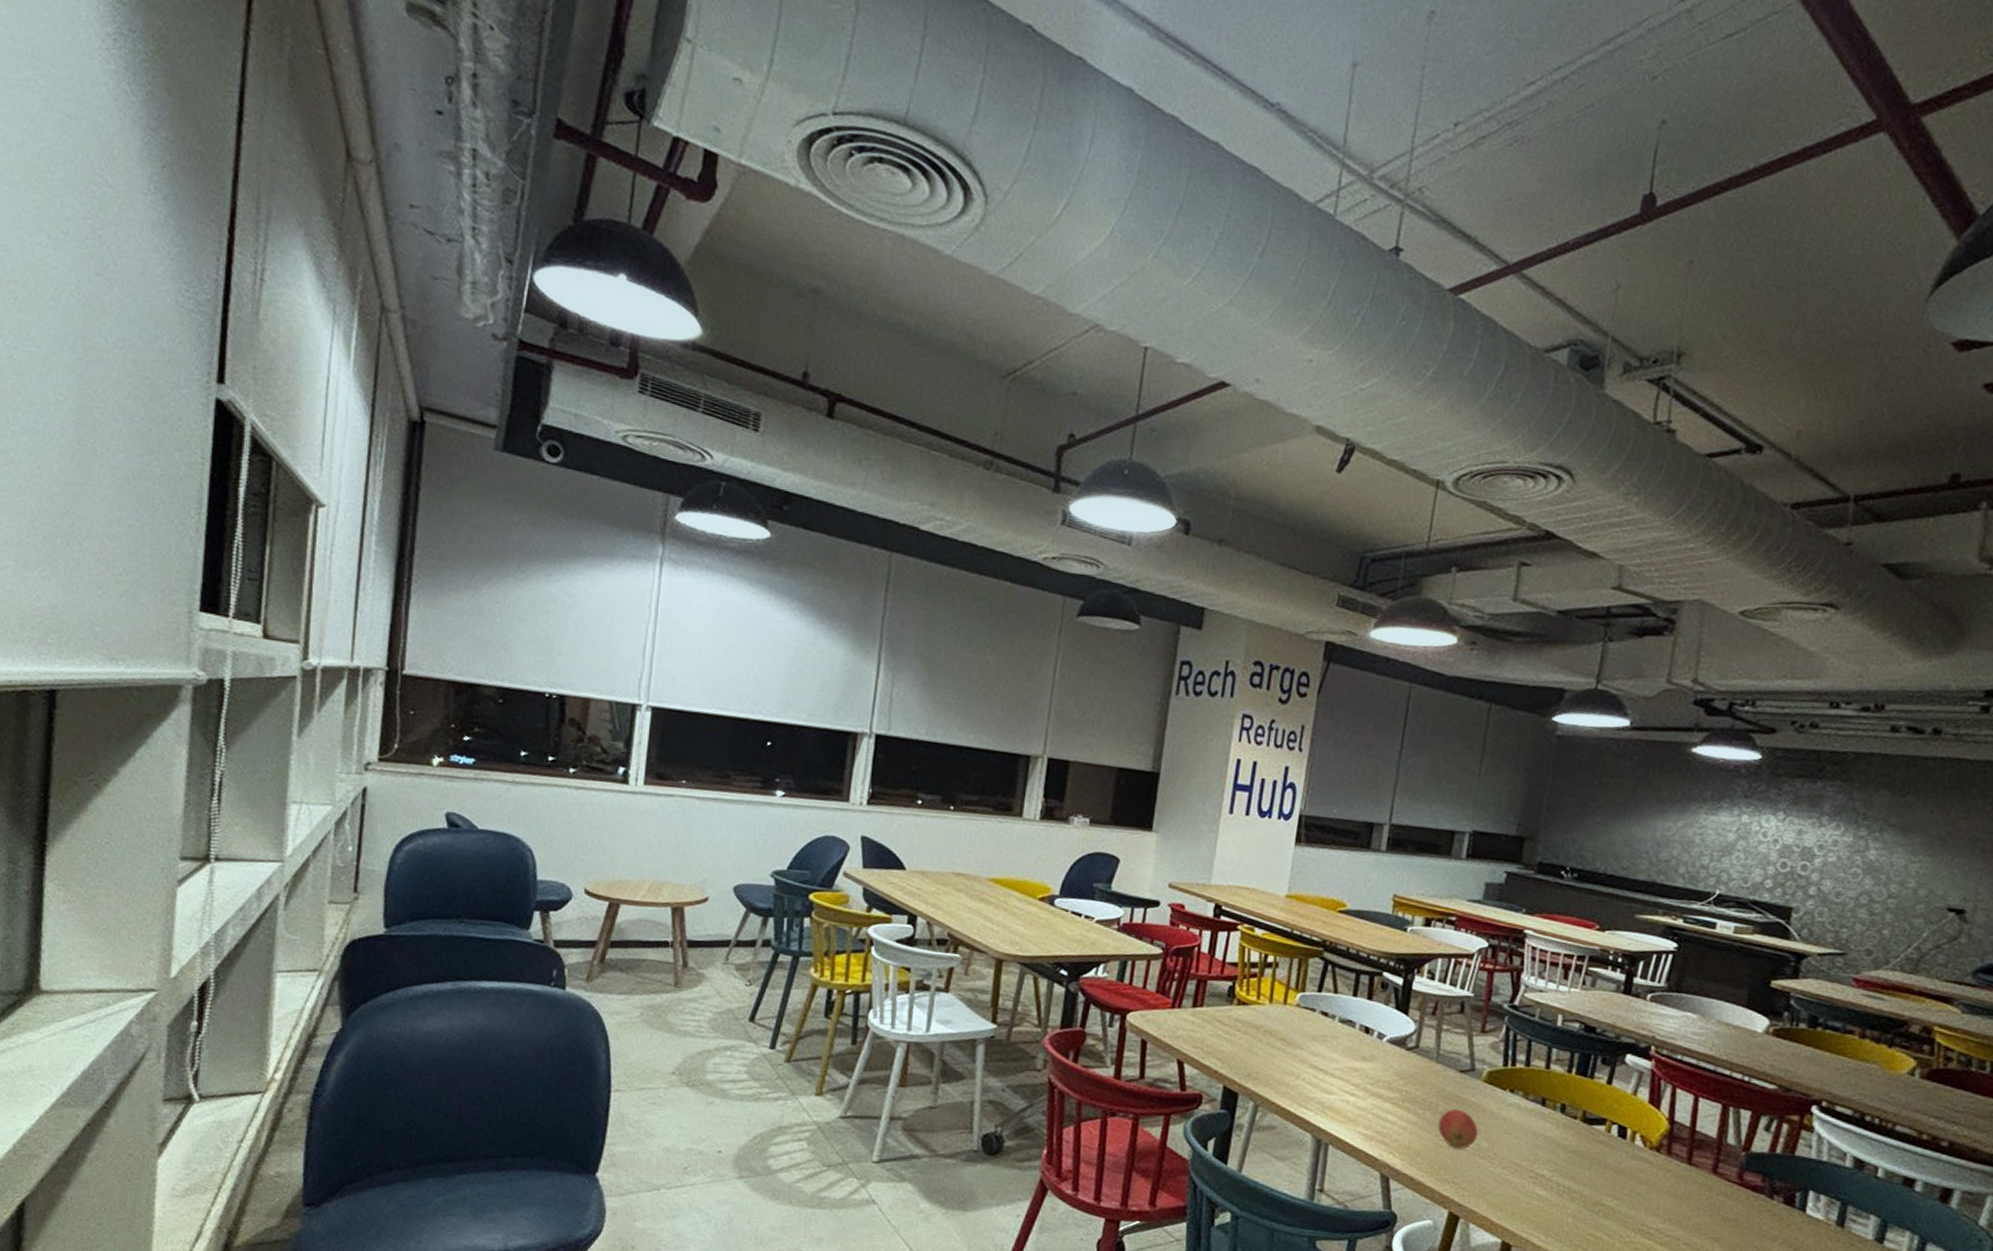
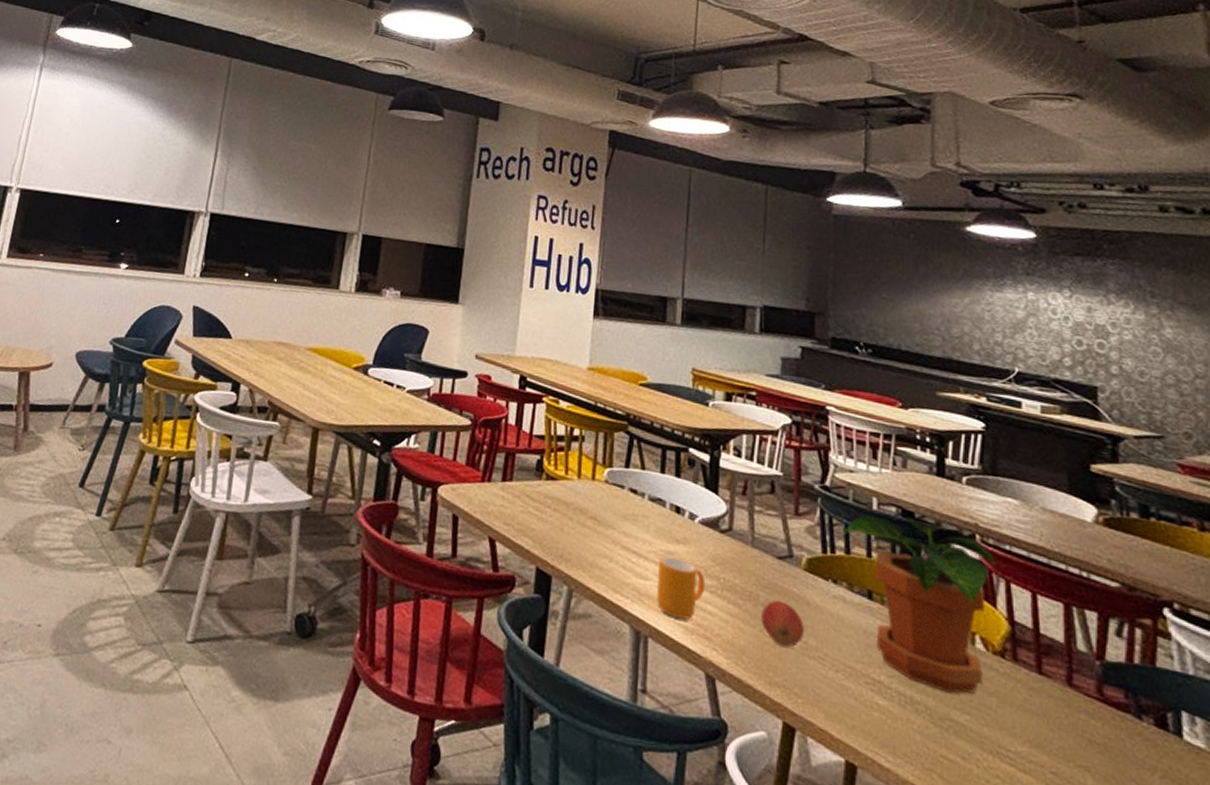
mug: none [1339,1072,1388,1128] -> present [657,556,706,620]
potted plant: none [1525,1030,1666,1183] -> present [842,514,997,694]

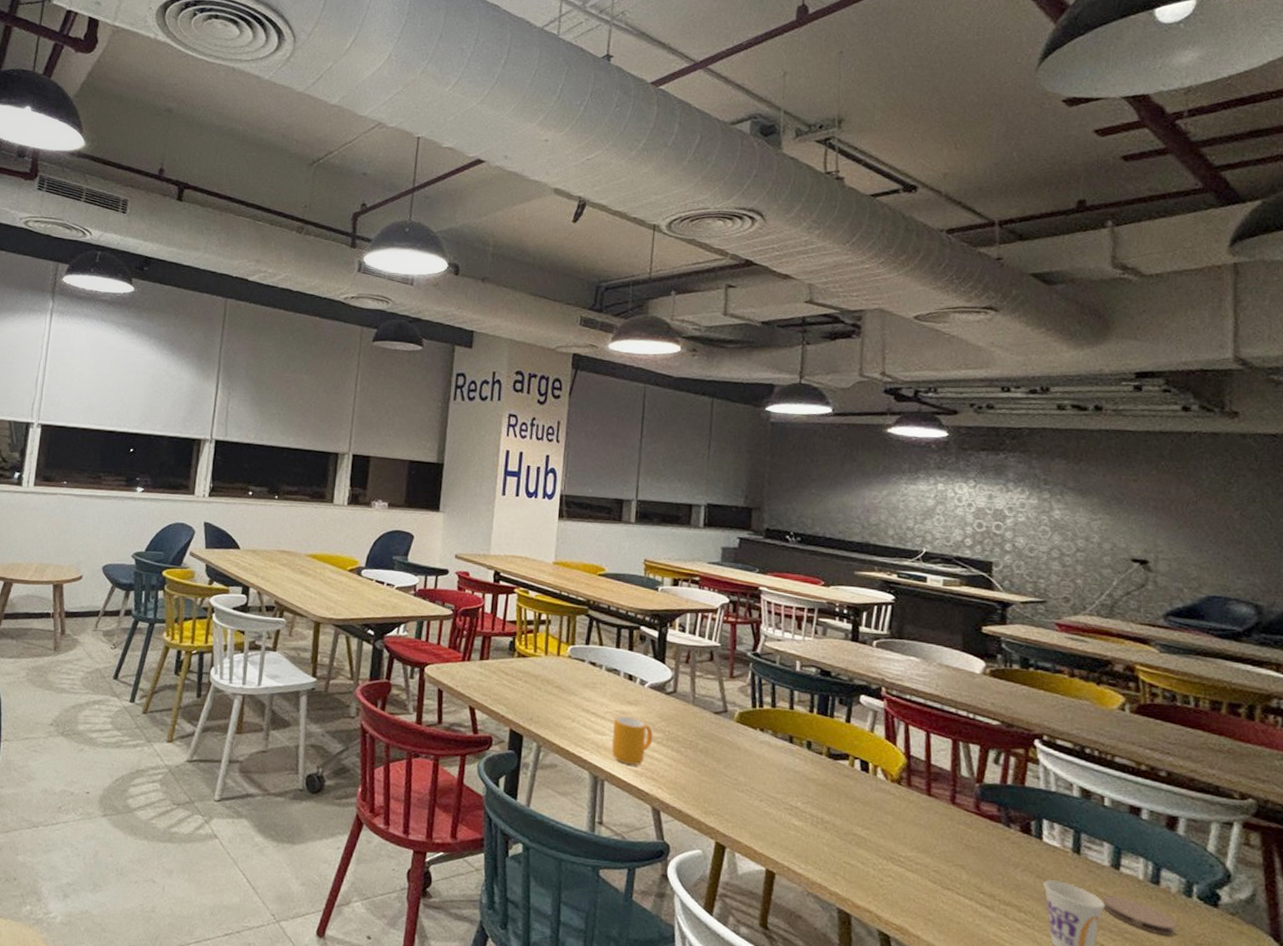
apple: present [760,600,804,647] -> none [698,746,735,784]
potted plant: present [842,514,997,694] -> none [770,674,898,814]

